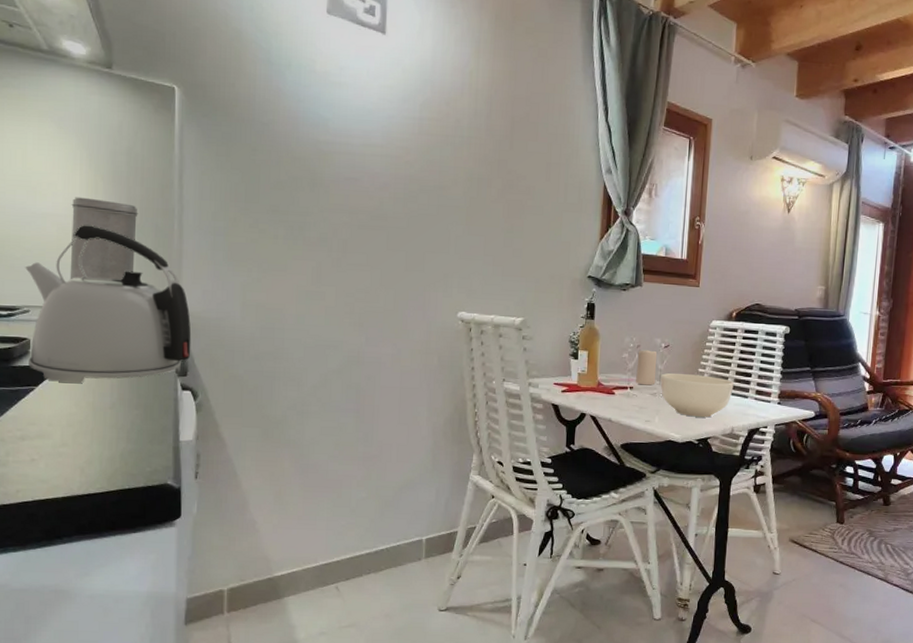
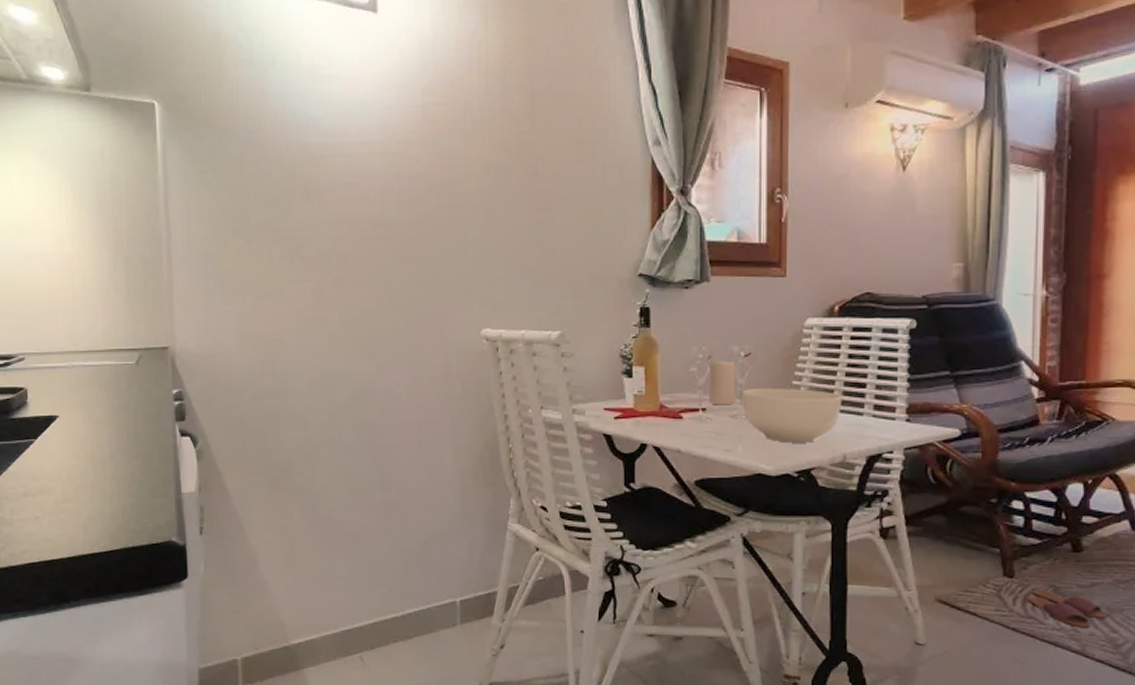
kettle: present [25,224,192,384] -> none [18,261,188,434]
canister: present [70,197,138,280] -> none [59,232,126,323]
slippers: none [851,532,903,562] -> present [1026,589,1107,628]

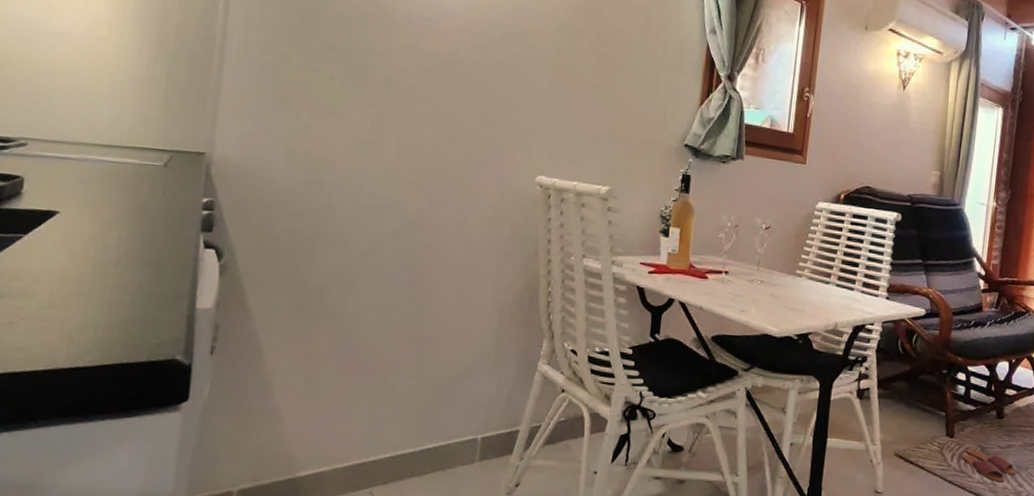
candle: present [708,361,736,405] -> none [731,230,757,271]
bowl: present [742,387,842,443] -> none [759,258,839,310]

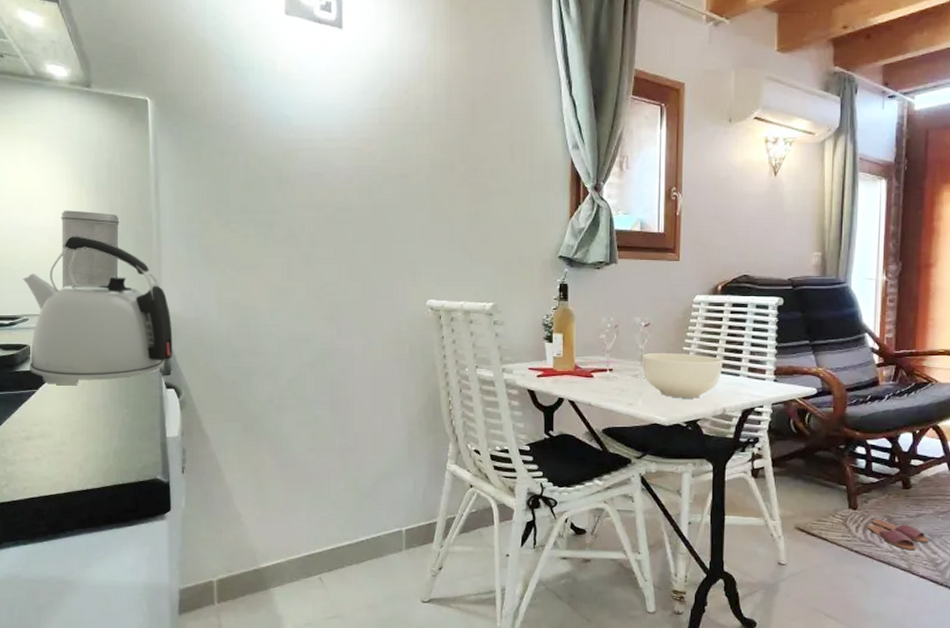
kettle: none [18,47,223,234] -> present [23,235,173,386]
canister: none [81,15,172,115] -> present [60,210,120,289]
bowl: none [759,258,839,310] -> present [642,352,723,398]

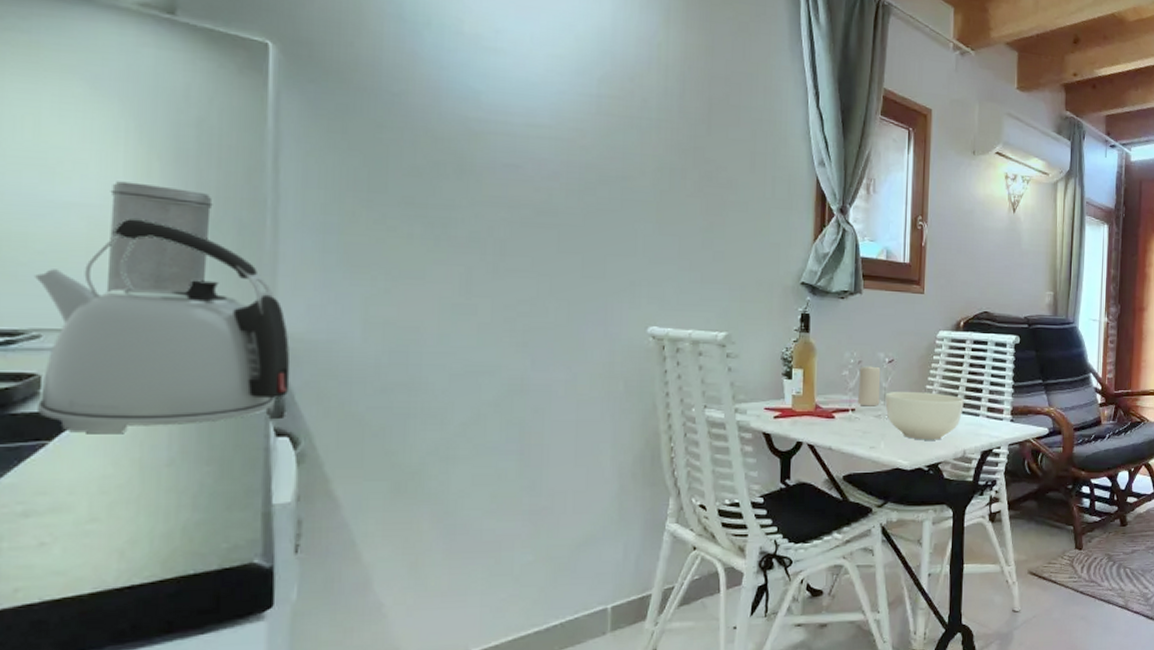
candle: none [614,330,637,367] -> present [857,366,881,407]
slippers: present [866,518,929,551] -> none [1090,557,1141,587]

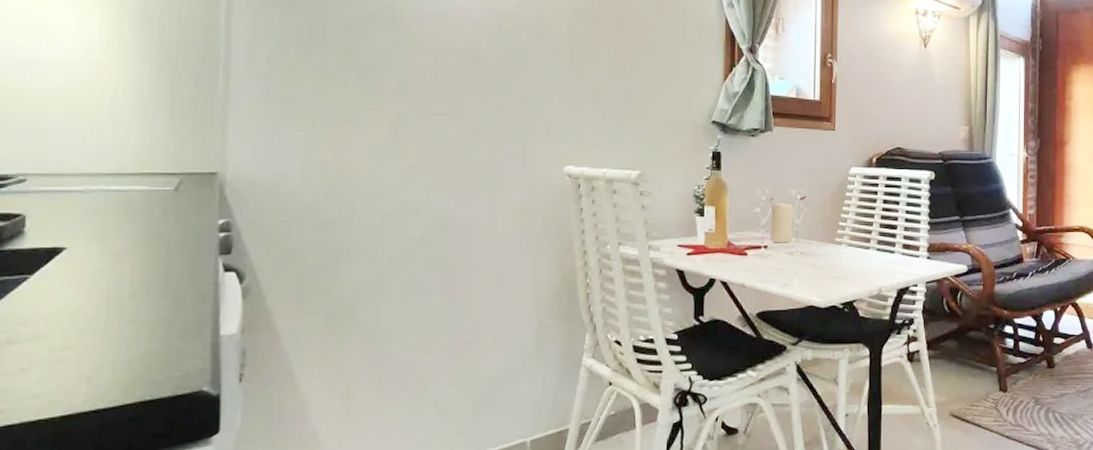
kettle: present [35,217,291,434] -> none [22,72,238,269]
canister: present [106,181,213,293] -> none [81,40,174,141]
bowl: present [885,391,964,440] -> none [798,228,878,277]

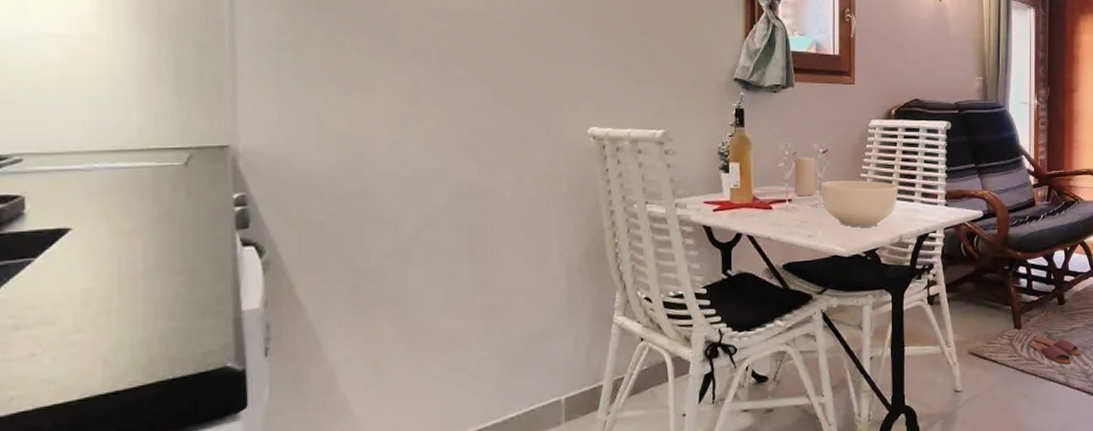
bowl: none [798,228,878,277] -> present [821,180,898,227]
slippers: none [1016,400,1072,433] -> present [1030,336,1081,364]

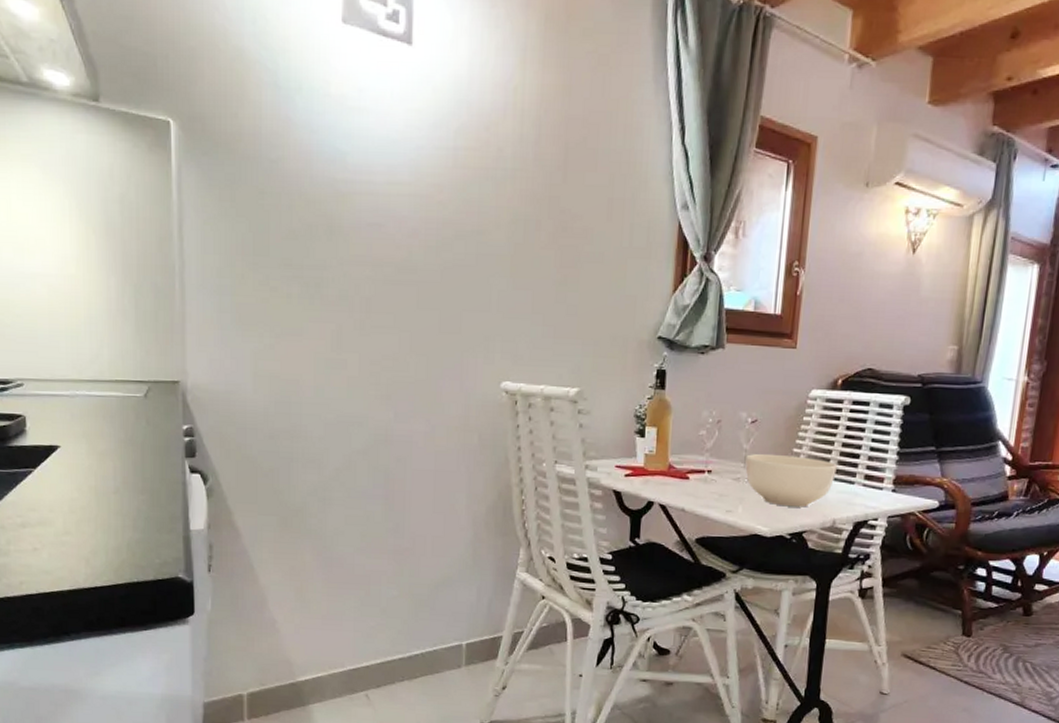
candle: present [793,157,816,196] -> none [714,426,742,469]
slippers: present [1030,336,1081,364] -> none [979,647,1046,683]

